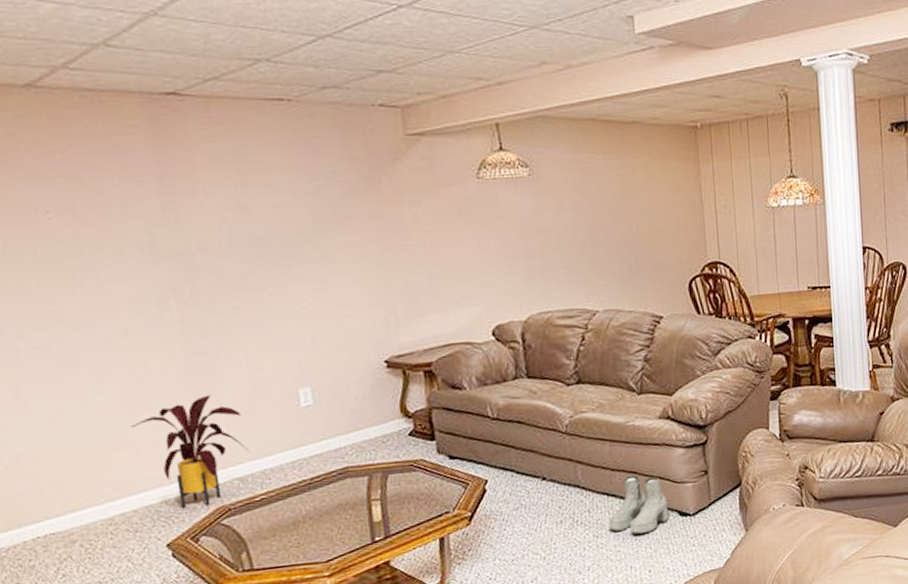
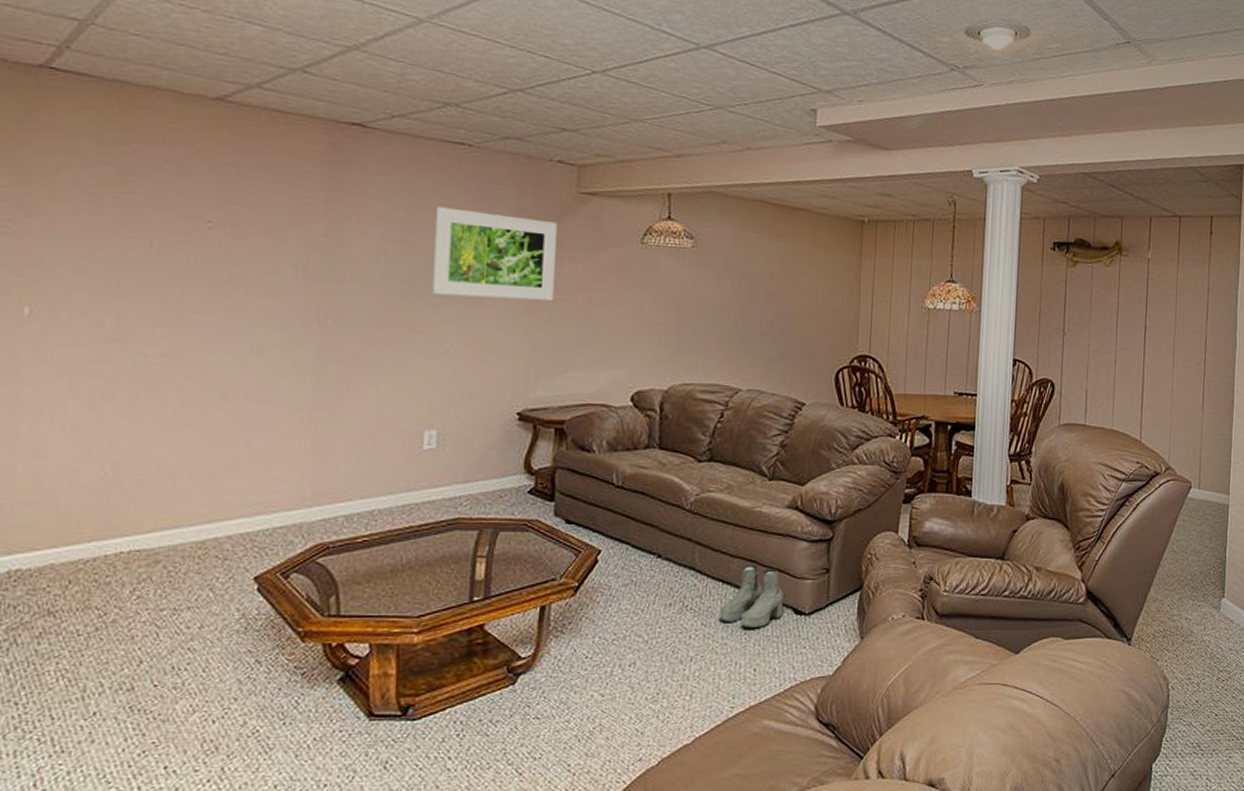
house plant: present [131,395,249,509] -> none [245,425,361,541]
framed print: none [266,166,401,256] -> present [432,206,557,301]

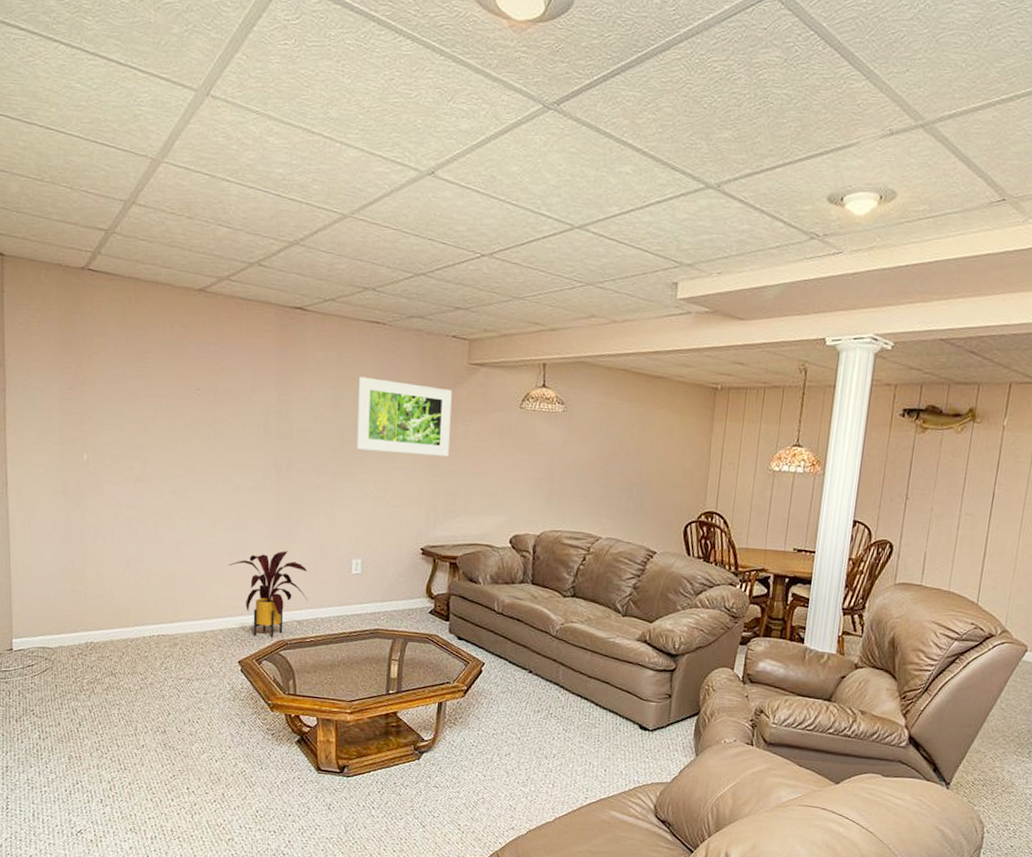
house plant: none [245,425,361,541] -> present [229,551,308,638]
boots: present [719,564,783,628] -> none [578,685,631,737]

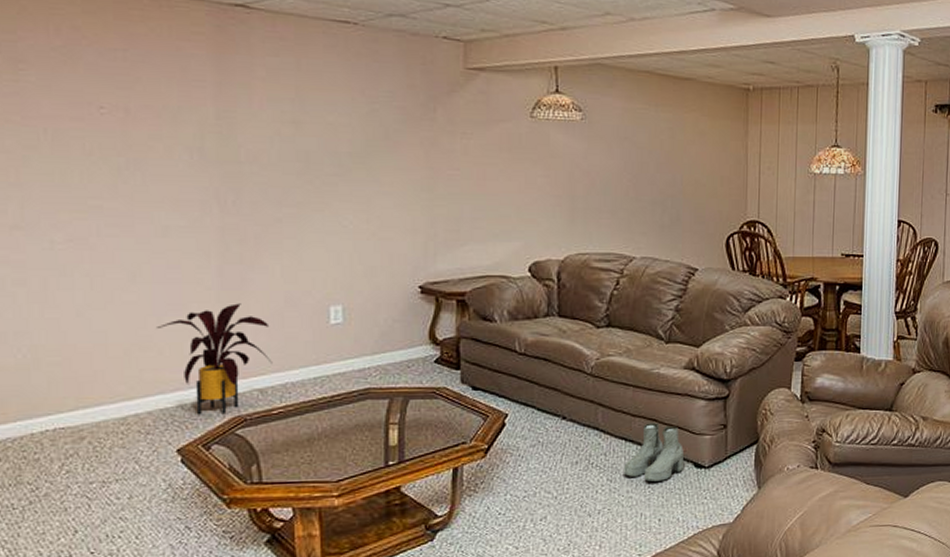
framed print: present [356,376,452,457] -> none [325,86,449,177]
boots: none [578,685,631,737] -> present [624,422,684,482]

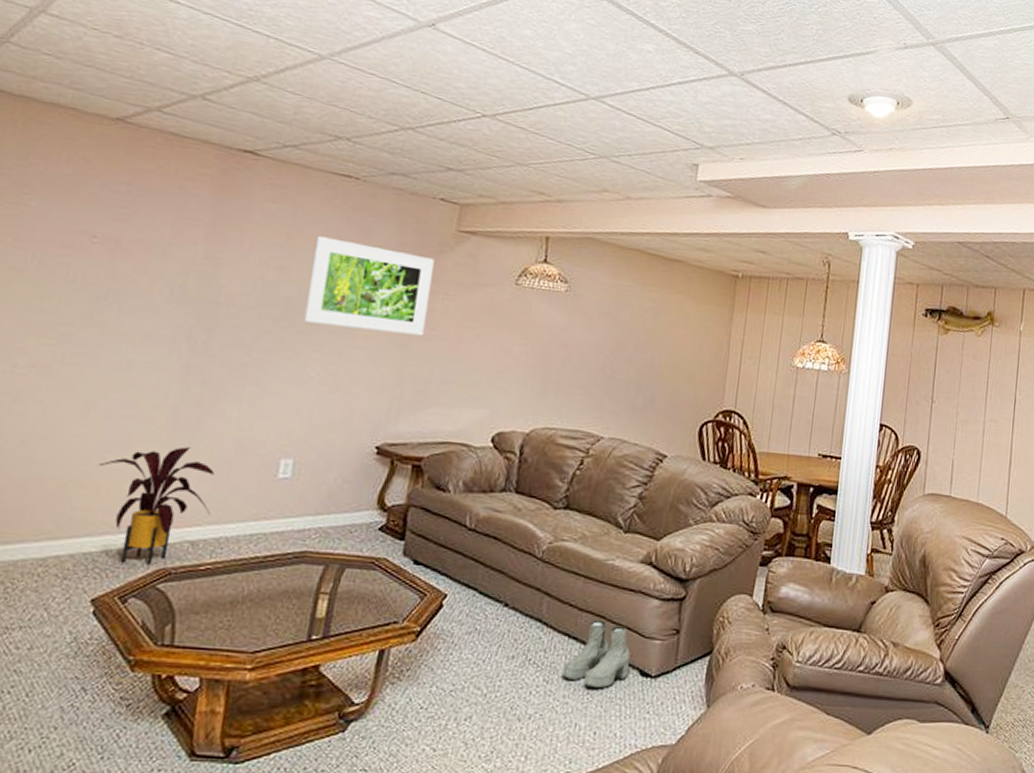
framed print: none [325,86,449,177] -> present [304,236,435,336]

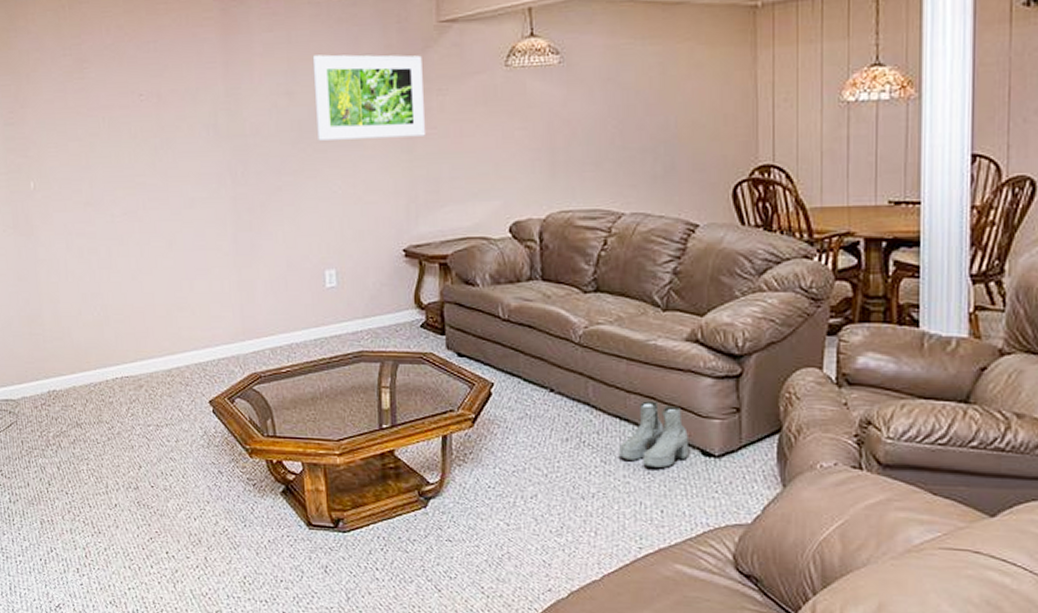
house plant: present [99,447,216,566] -> none [189,268,280,371]

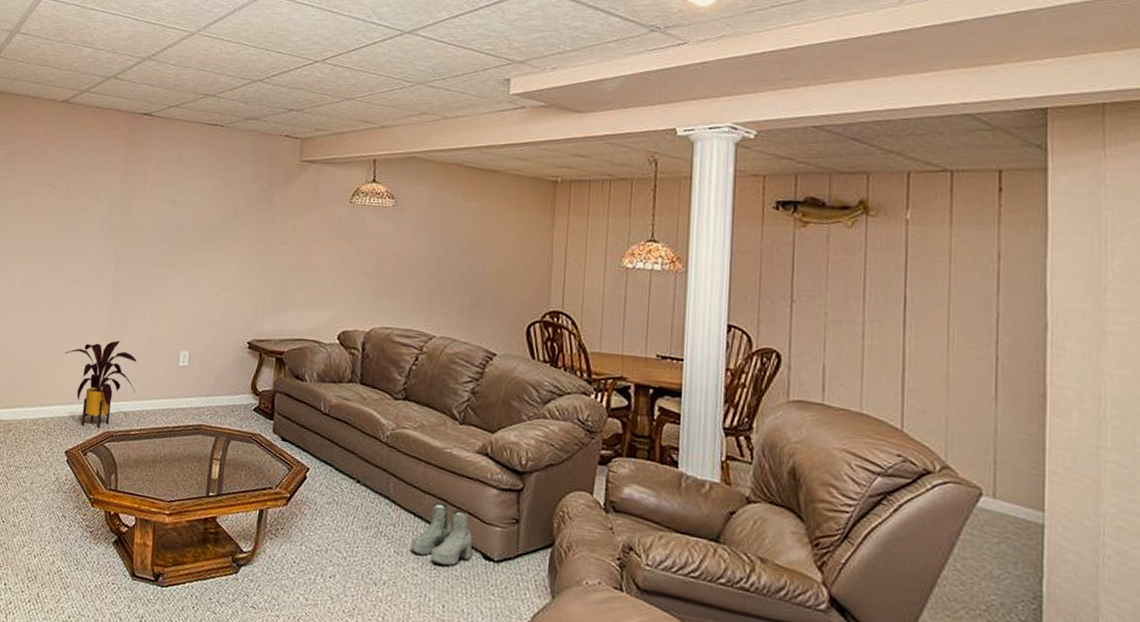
house plant: none [189,268,280,371] -> present [65,340,137,429]
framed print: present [312,54,426,141] -> none [190,174,284,251]

